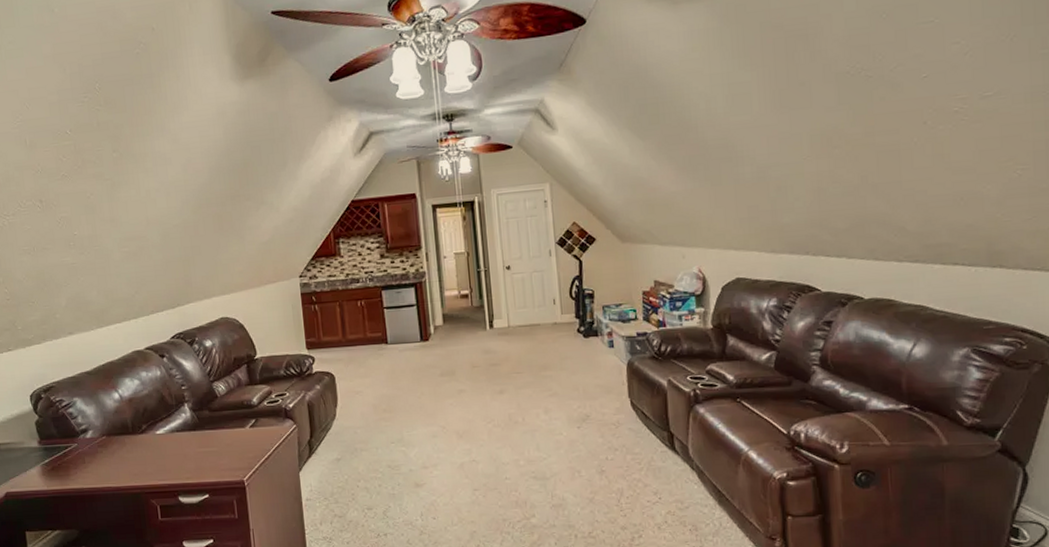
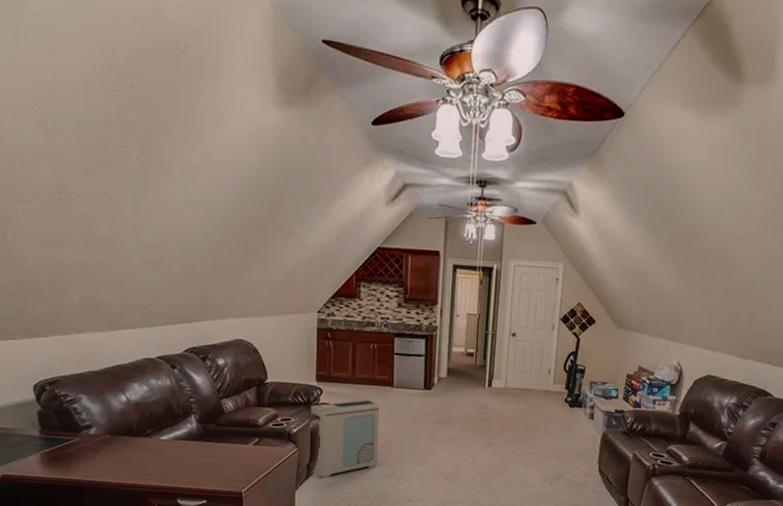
air purifier: none [304,362,383,454] -> present [310,400,380,478]

